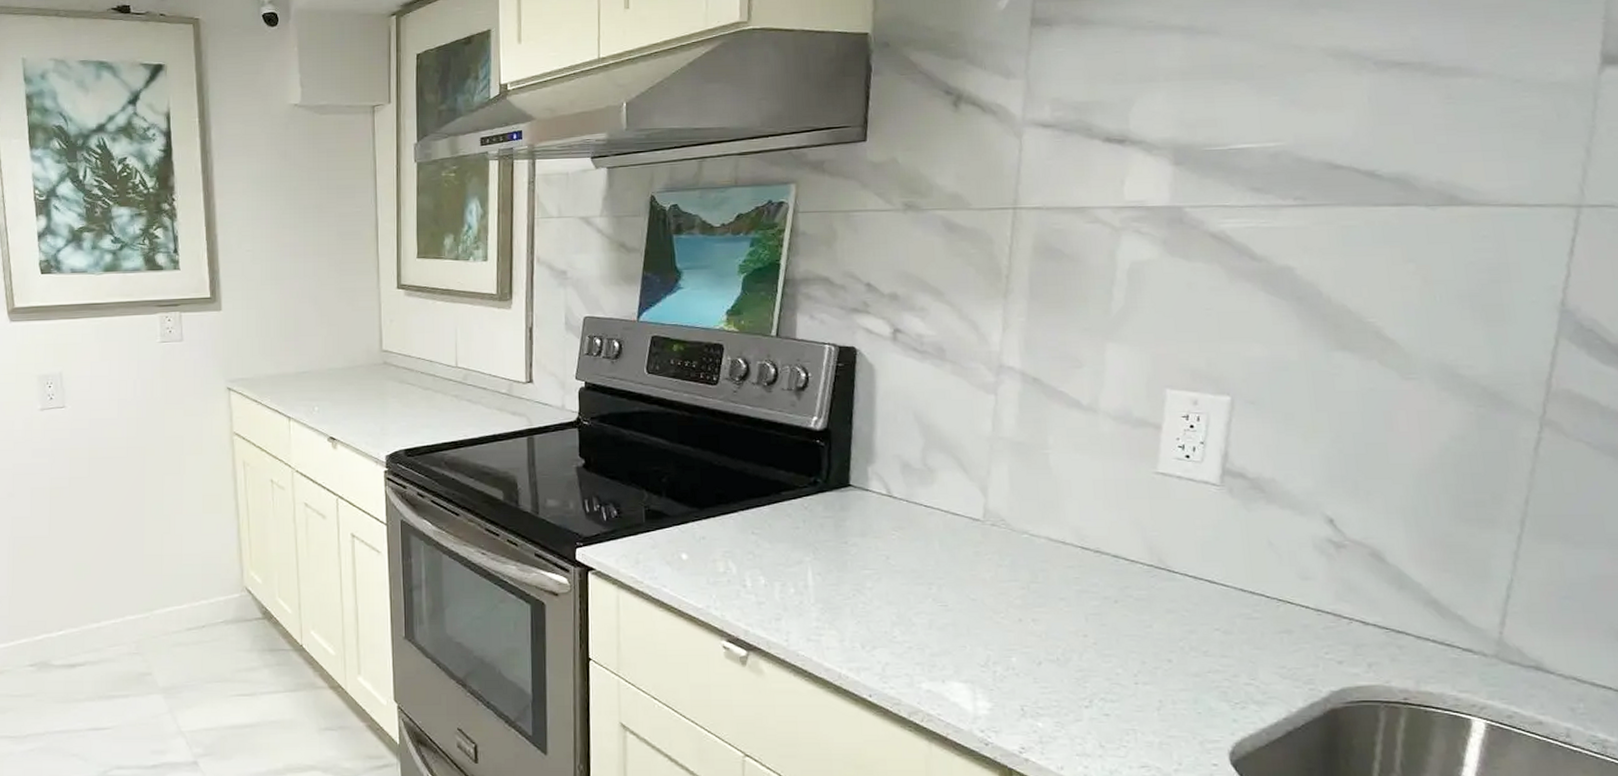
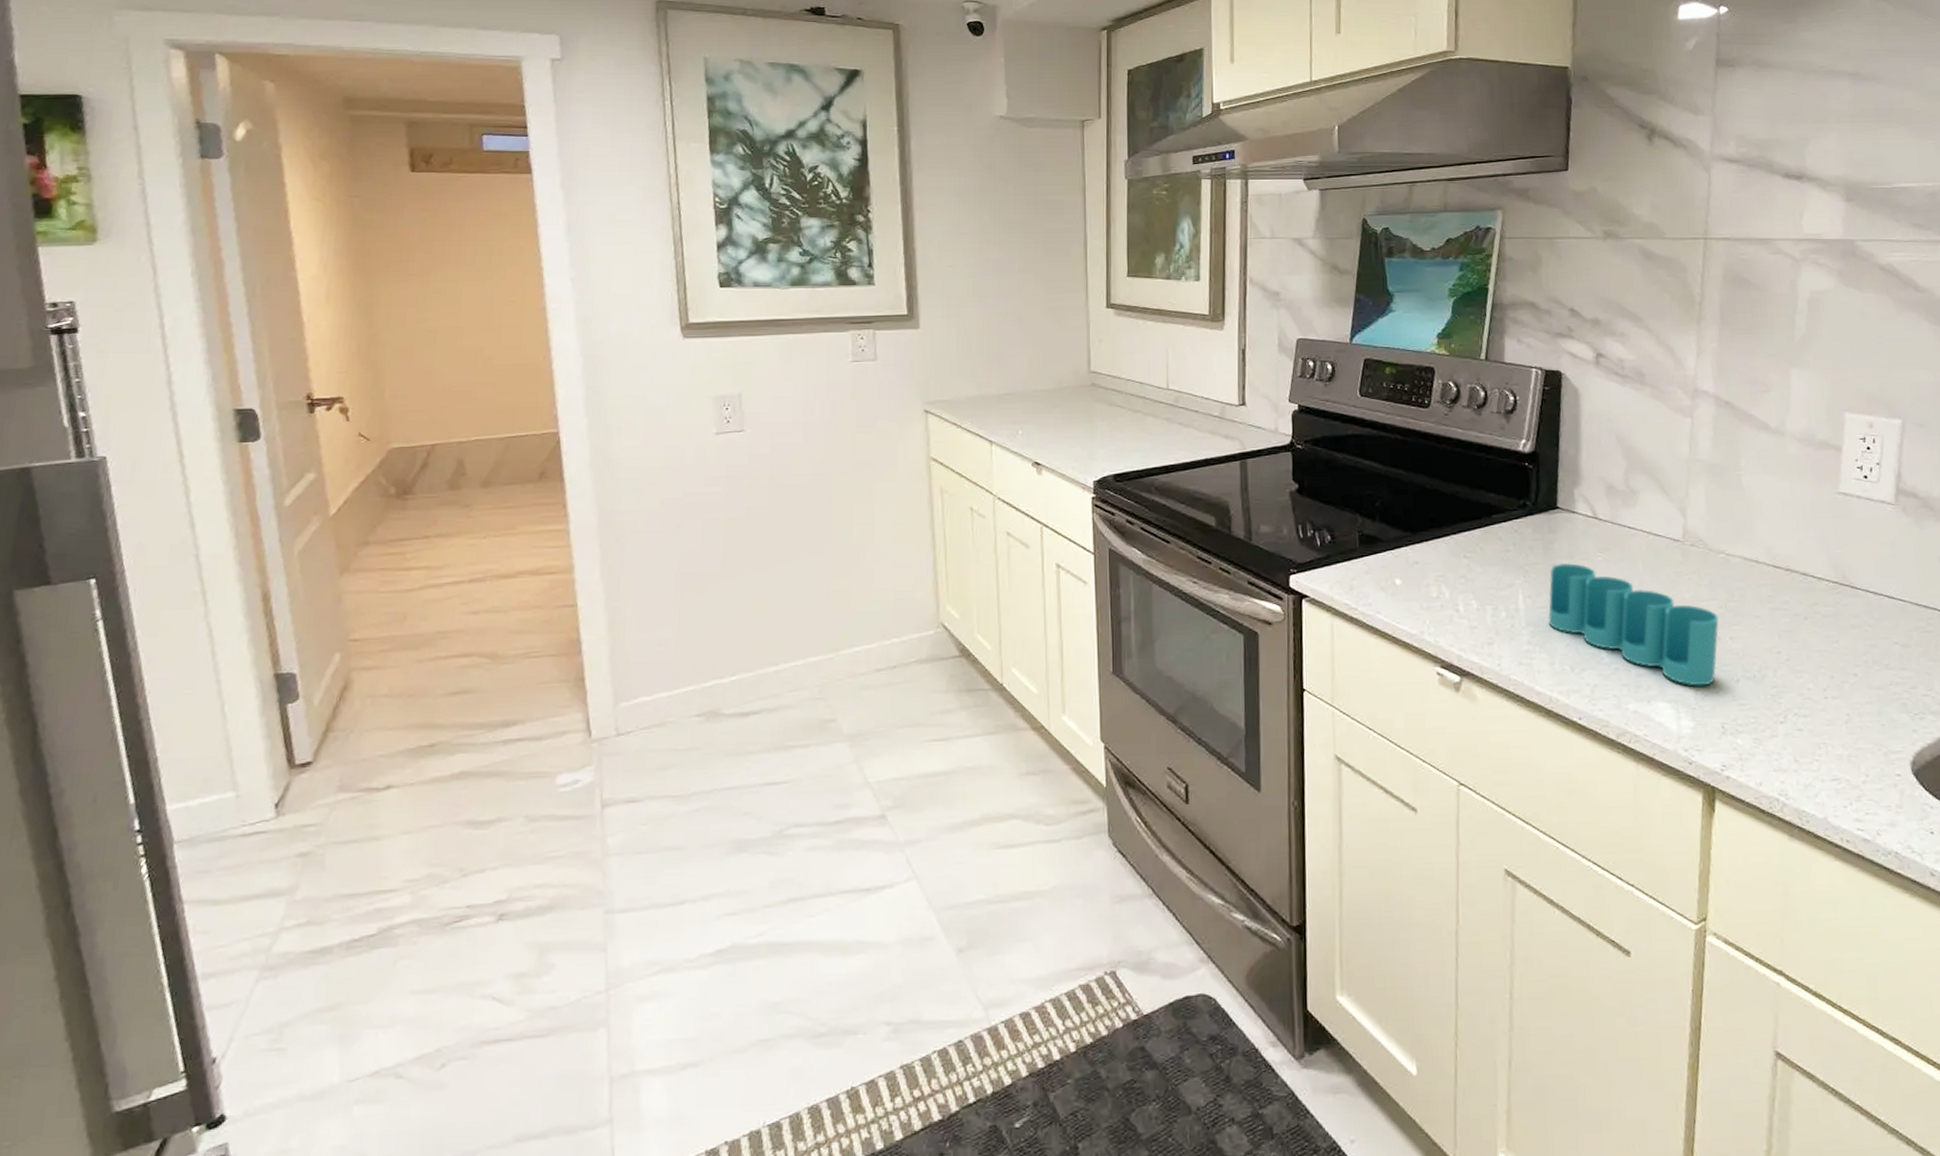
pen holder: none [838,540,1020,668] -> present [1548,562,1719,686]

